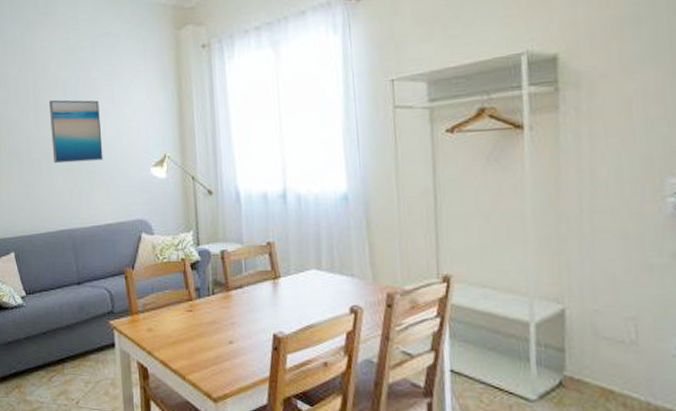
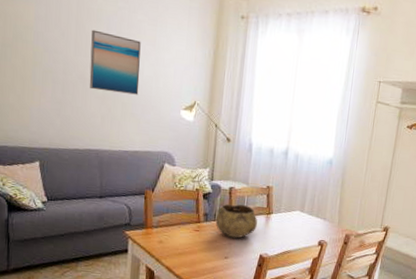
decorative bowl: none [210,271,263,316] -> present [215,204,258,239]

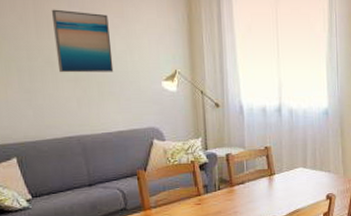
decorative bowl: present [215,204,258,239] -> none [216,170,261,206]

